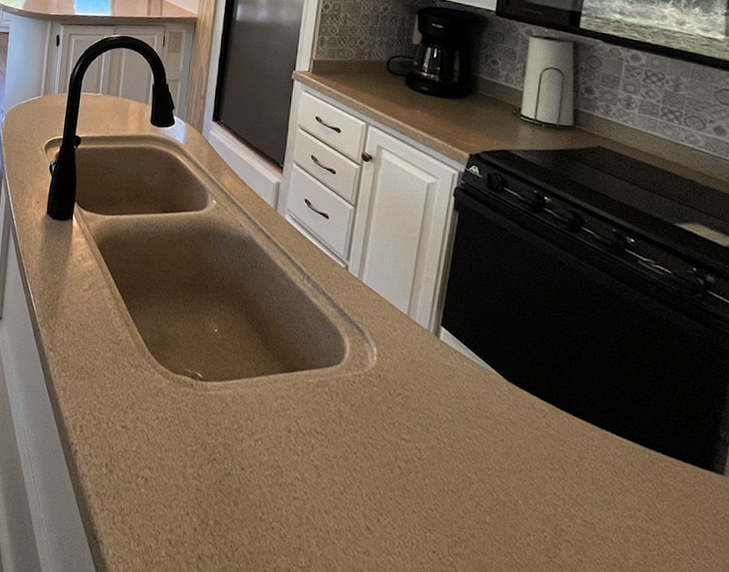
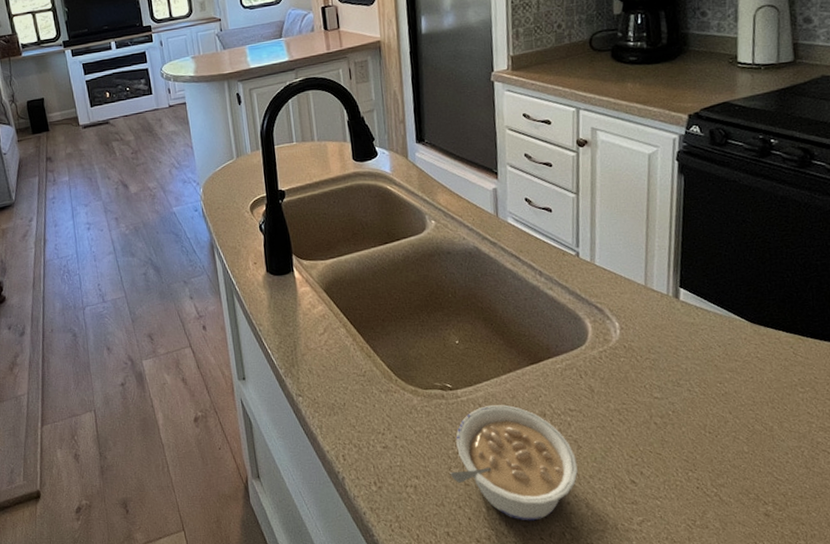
legume: none [184,406,314,549] -> present [449,404,578,521]

